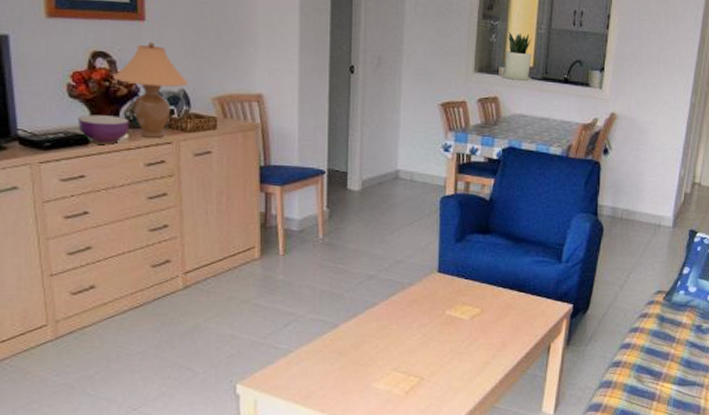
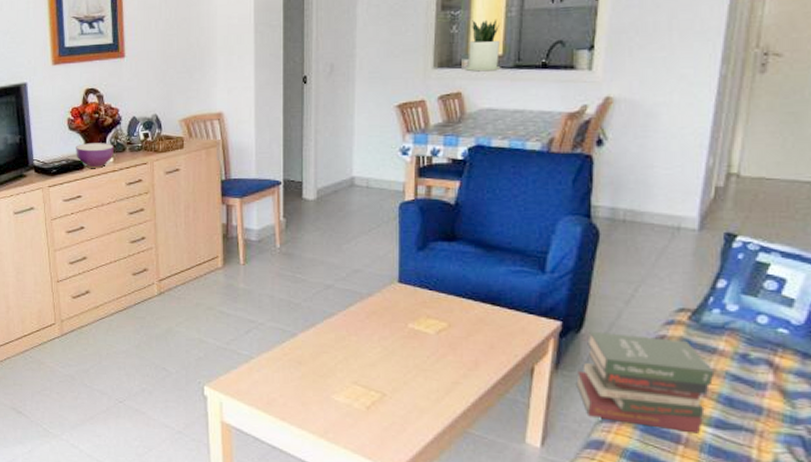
table lamp: present [113,42,189,139] -> none [101,75,160,161]
books: none [582,312,679,391] -> present [576,331,715,434]

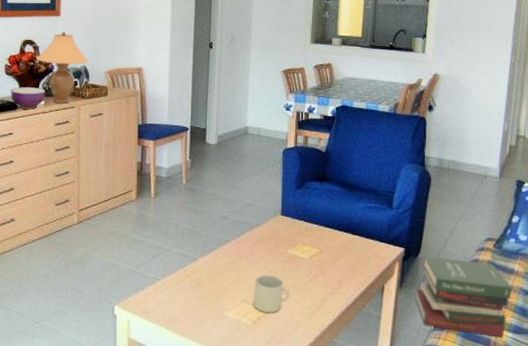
table lamp: none [101,75,160,161] -> present [36,31,89,104]
mug: none [366,353,412,397] -> present [253,275,290,313]
planter: present [465,19,501,72] -> none [334,9,361,49]

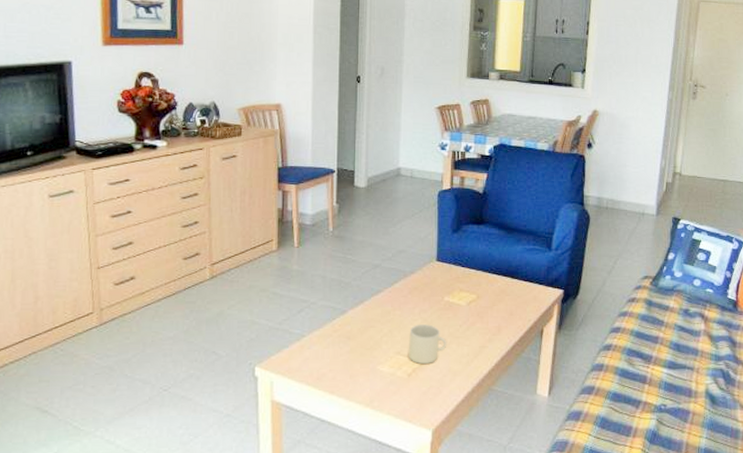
bowl: present [10,87,46,110] -> none [125,126,168,153]
table lamp: present [36,31,89,104] -> none [155,62,219,146]
books: present [415,256,512,338] -> none [574,297,668,374]

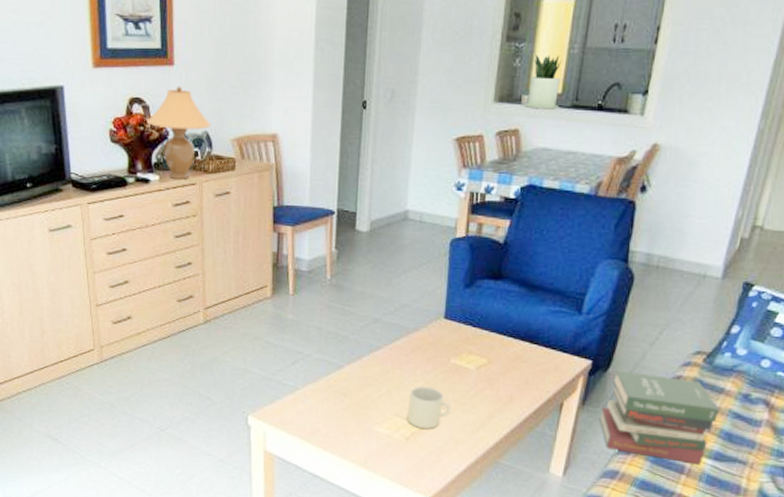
table lamp: none [155,62,219,146] -> present [146,86,211,180]
planter: none [491,41,519,84] -> present [524,54,563,110]
books: none [574,297,668,374] -> present [599,370,720,465]

